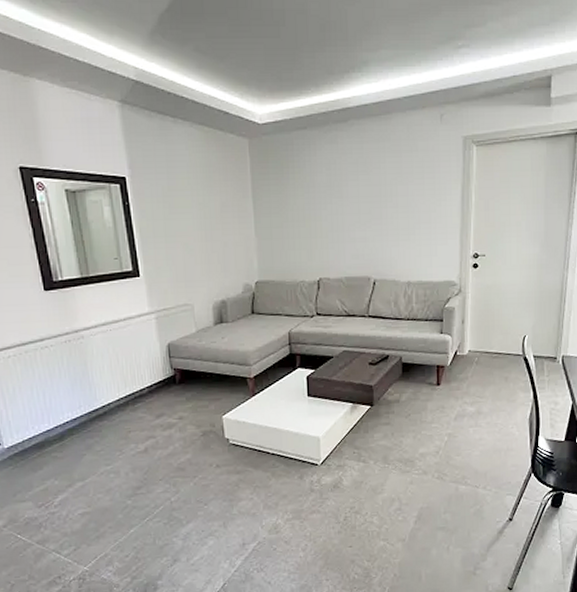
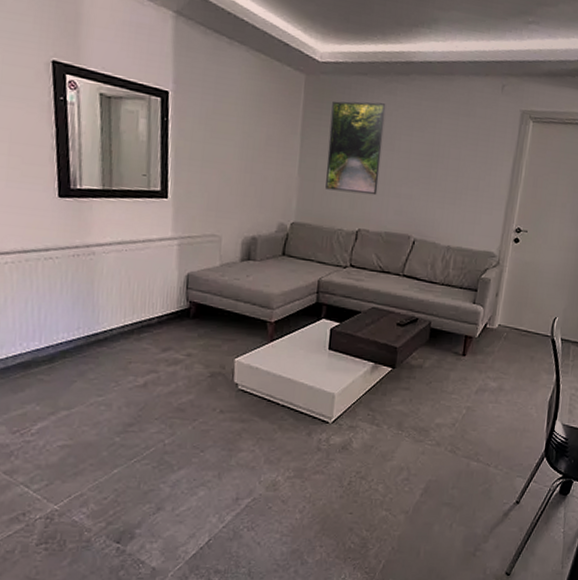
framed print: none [277,153,333,245] -> present [325,101,386,196]

